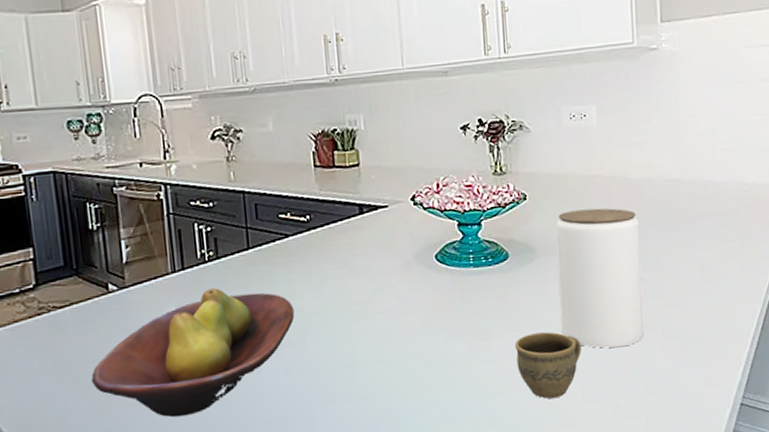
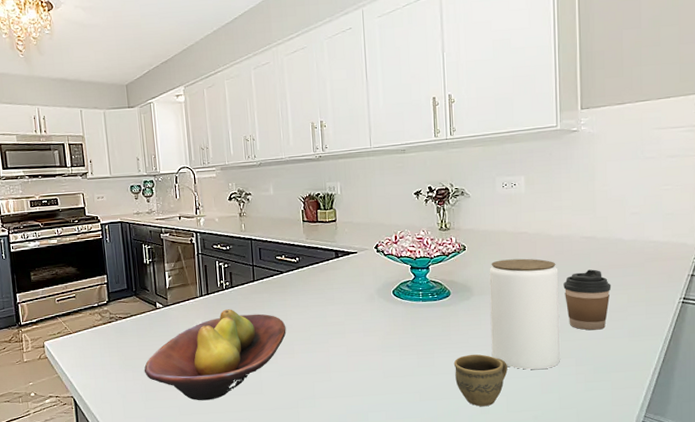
coffee cup: none [645,219,701,295] -> present [563,269,612,330]

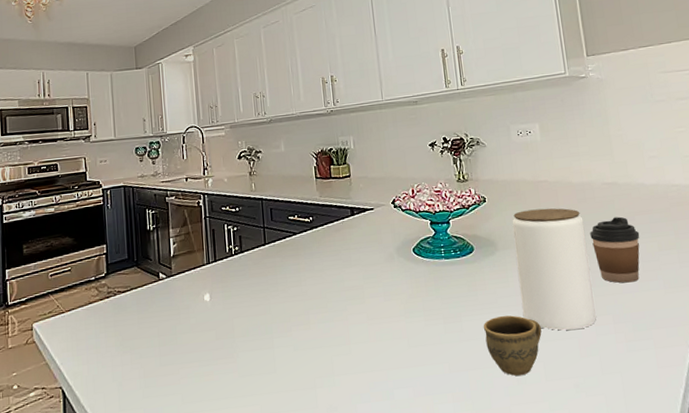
fruit bowl: present [144,309,286,401] -> none [143,276,301,385]

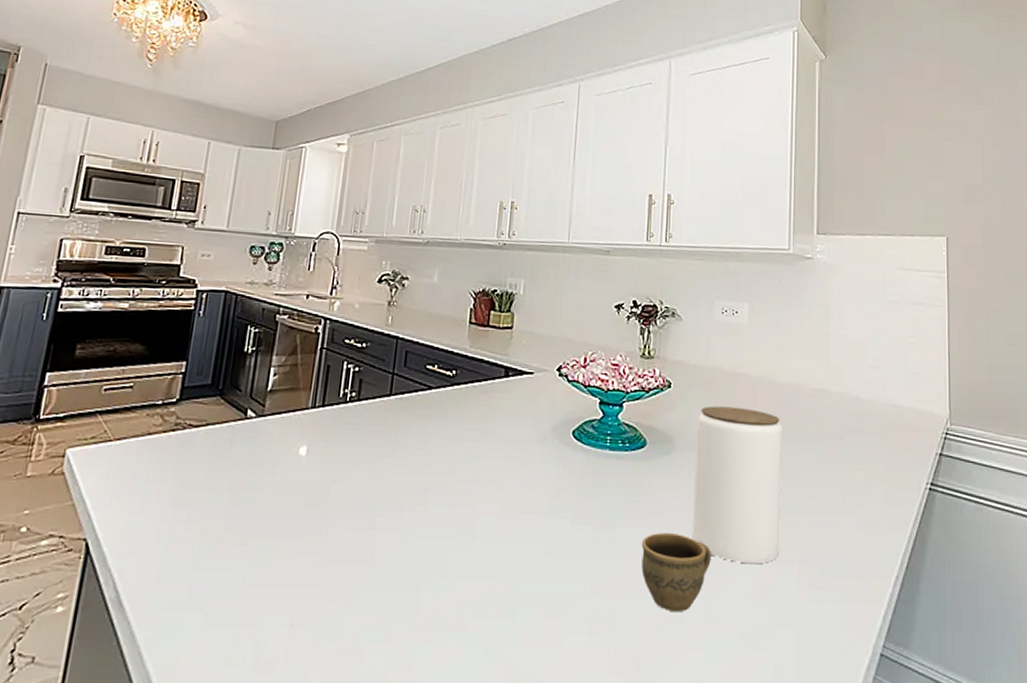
coffee cup: present [590,216,640,283] -> none [788,432,846,515]

